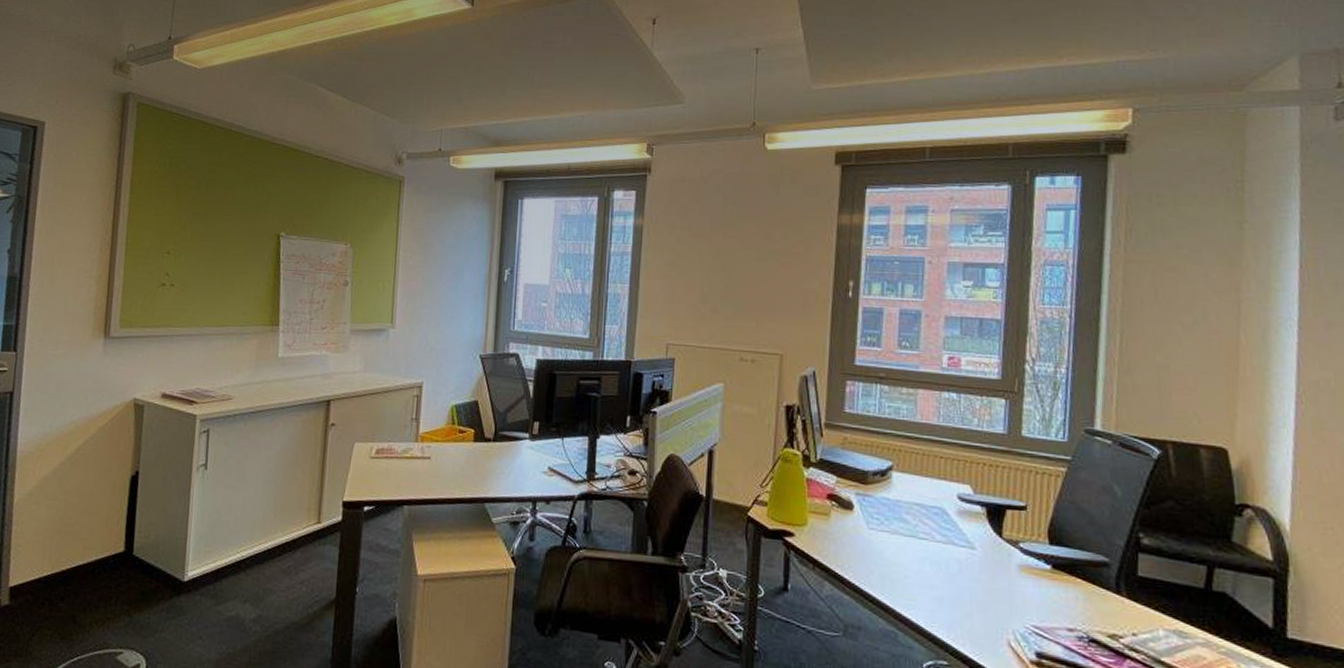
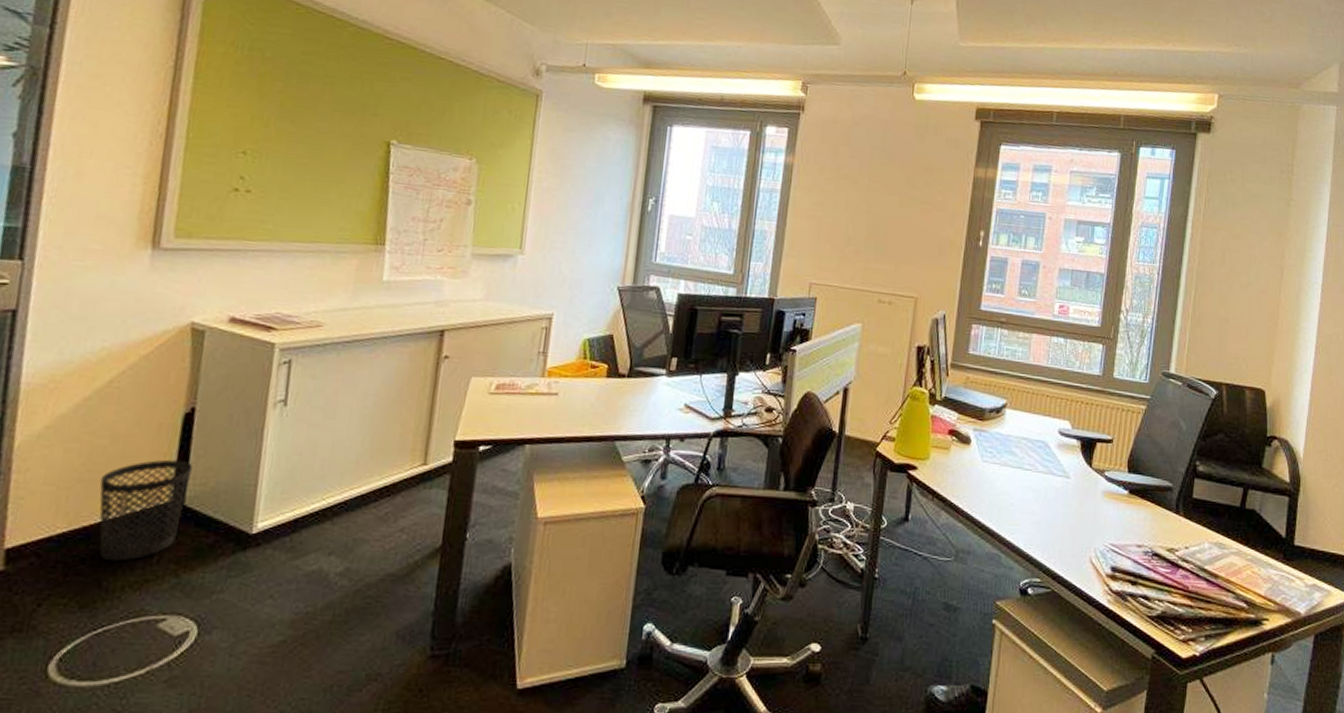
wastebasket: none [72,515,139,601] -> present [99,459,194,562]

